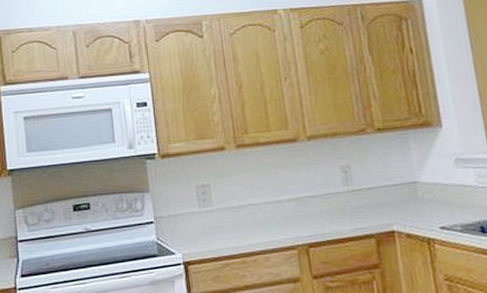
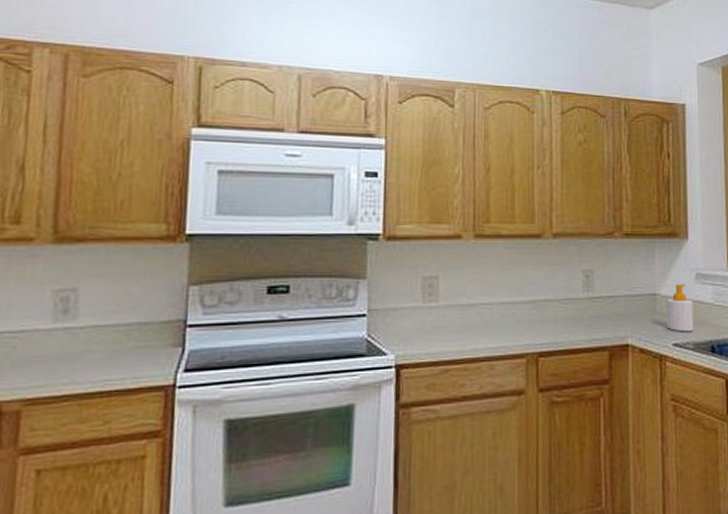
soap bottle: none [427,170,460,216] -> present [666,284,694,332]

